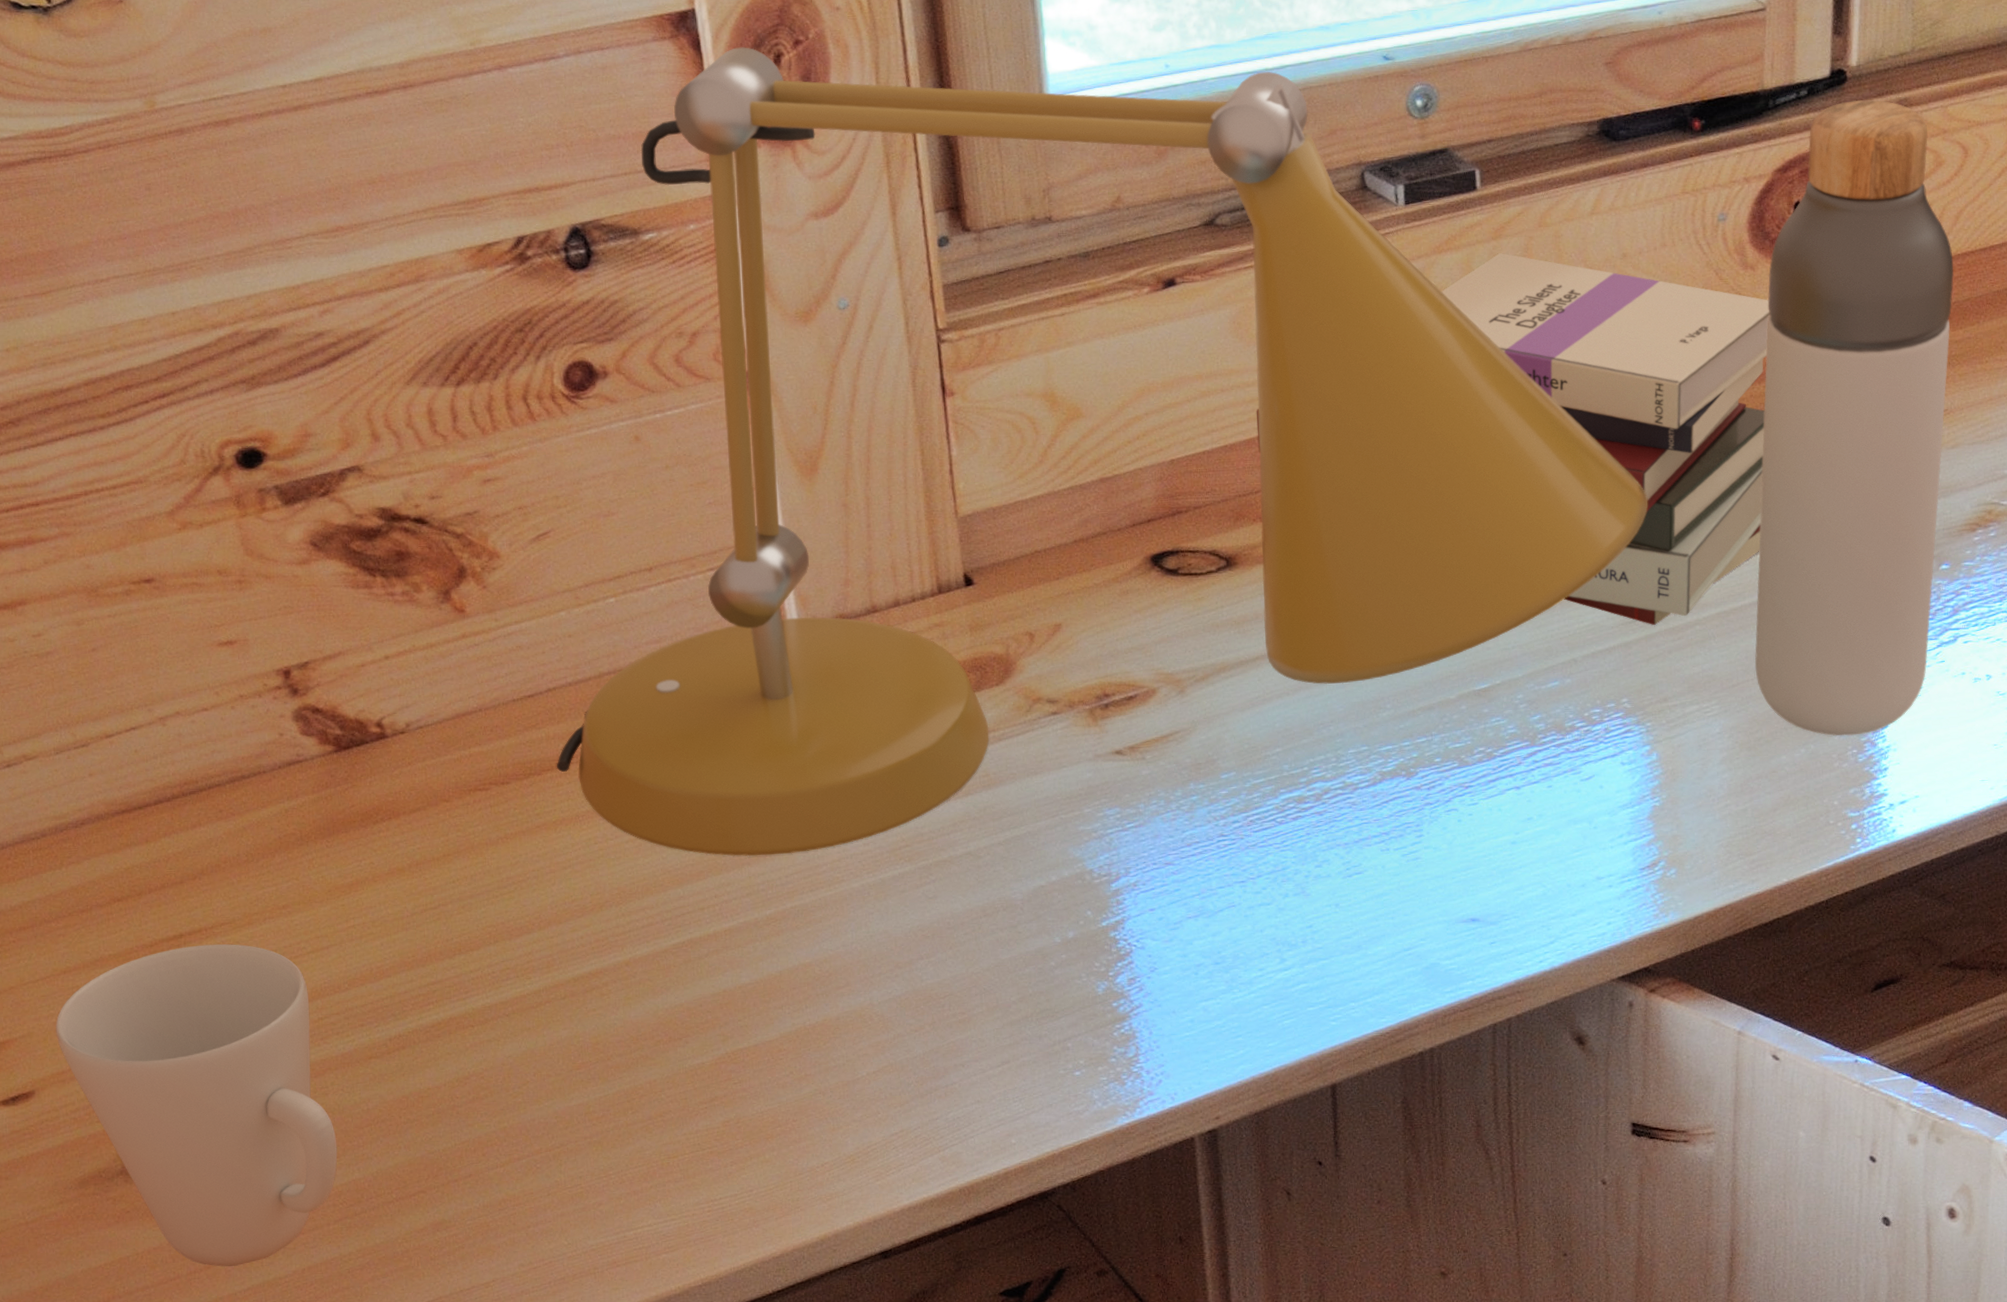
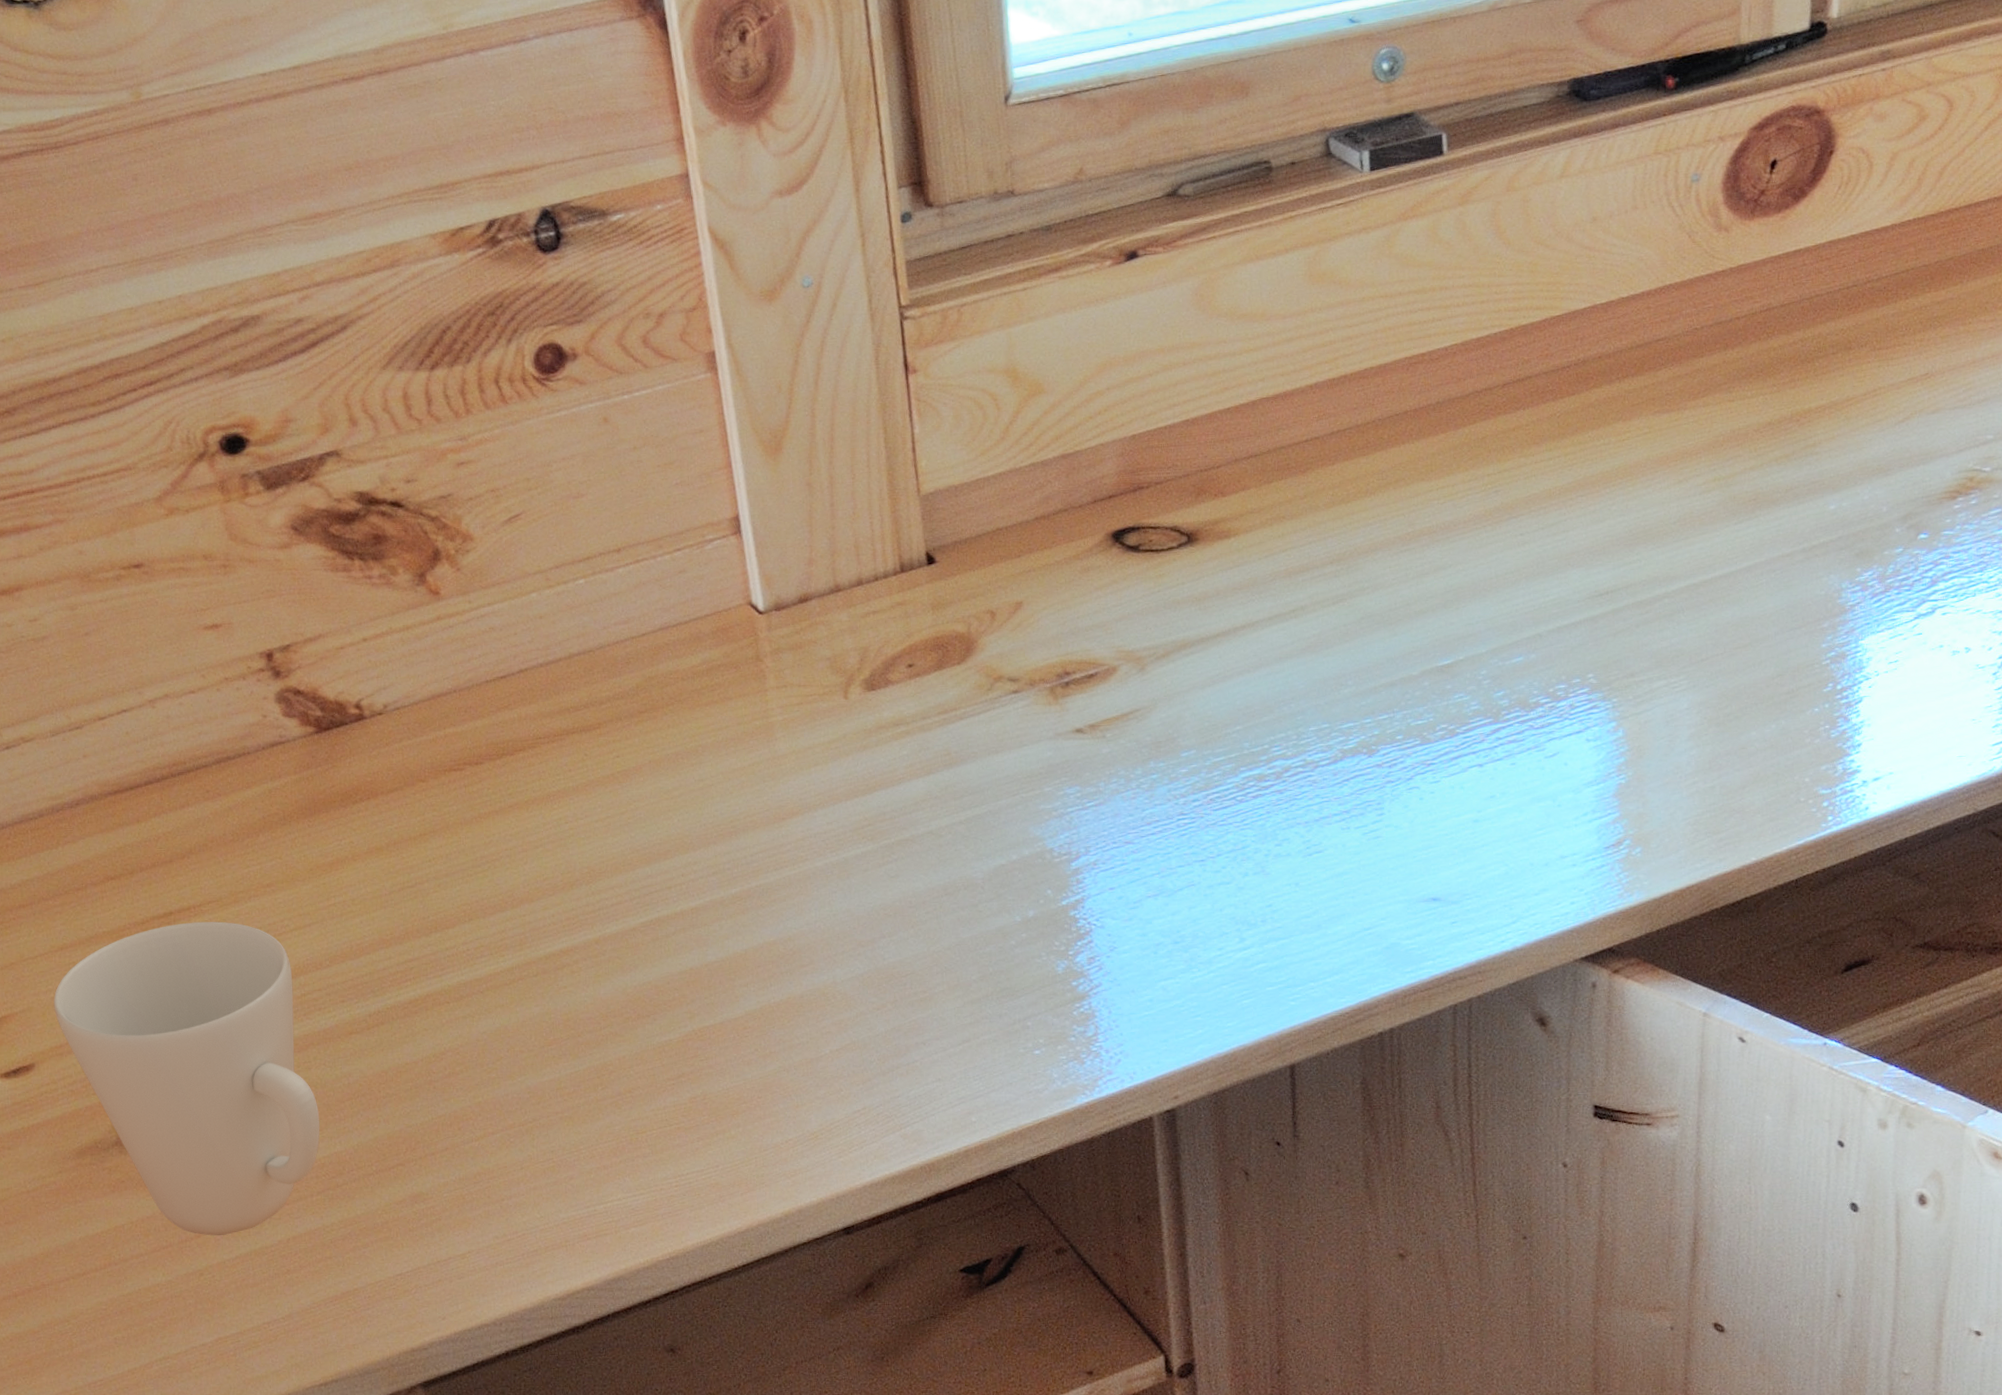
table lamp: present [556,47,1648,857] -> none [528,25,1617,836]
books: present [1256,253,1770,625] -> none [1218,219,1745,599]
bottle: present [1754,99,1955,736] -> none [1724,53,1938,712]

